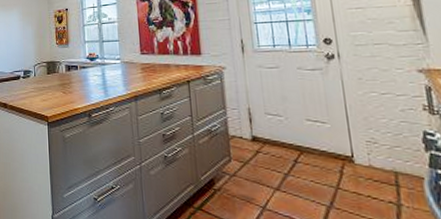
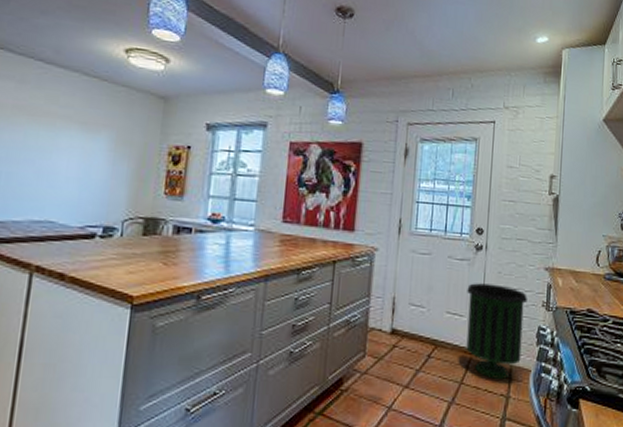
trash can: none [325,90,408,186] -> present [466,283,527,379]

